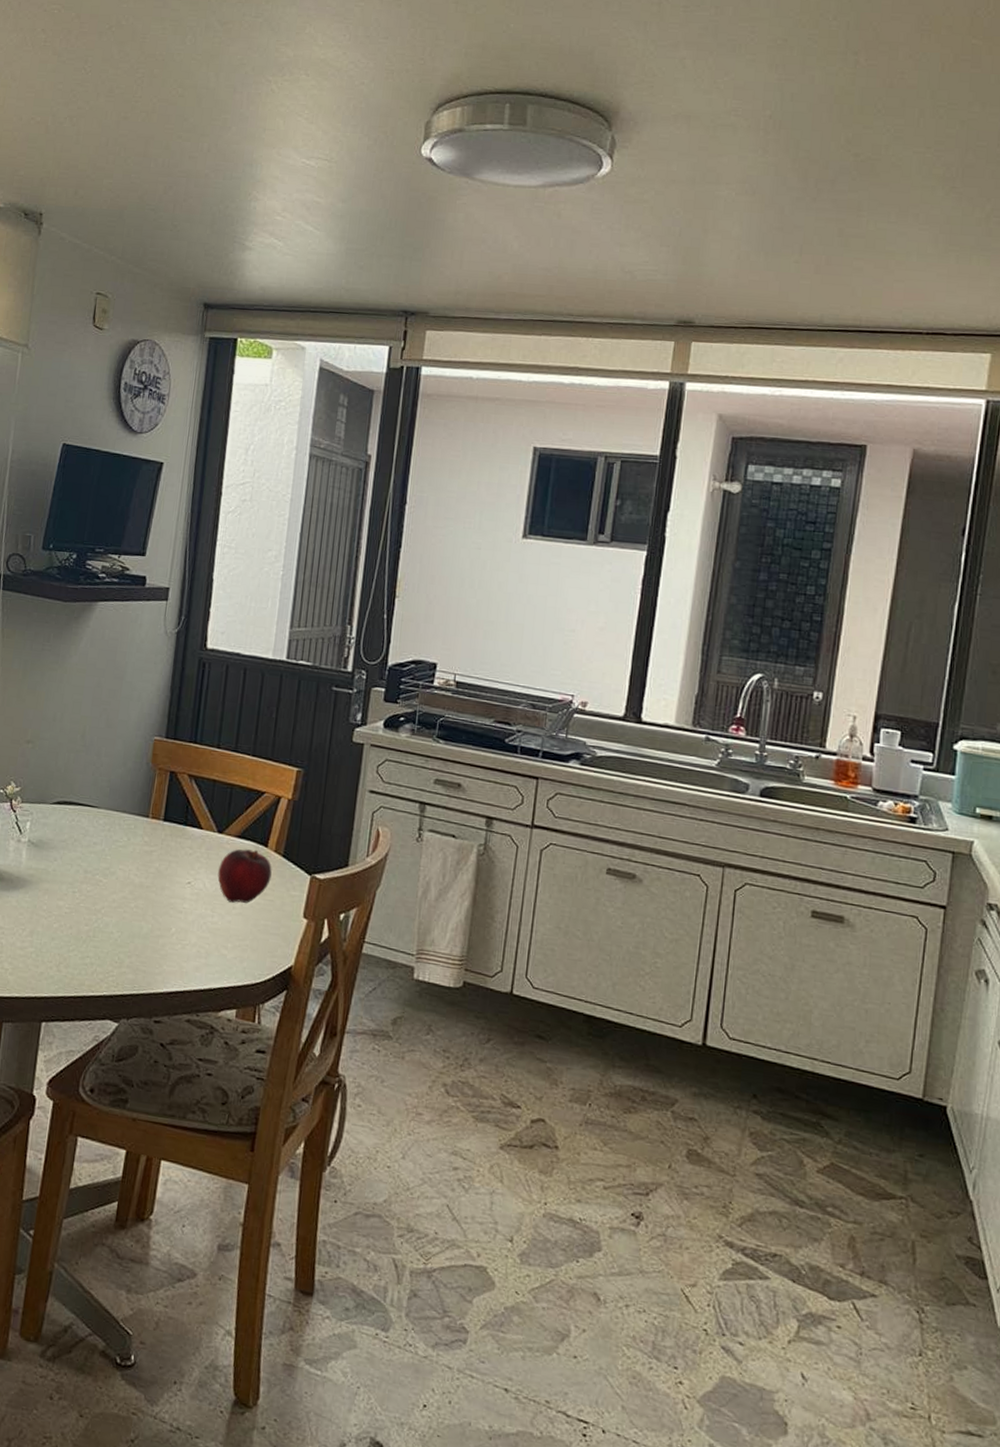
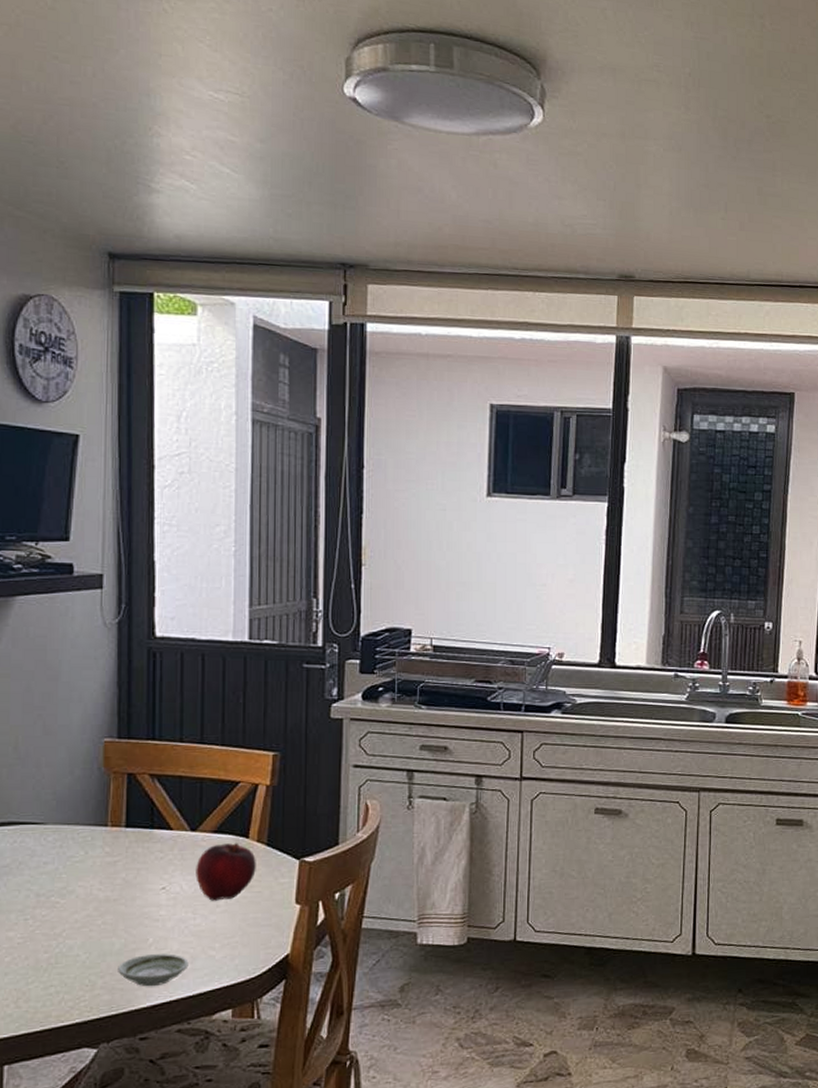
saucer: none [143,942,203,974] -> present [118,954,189,987]

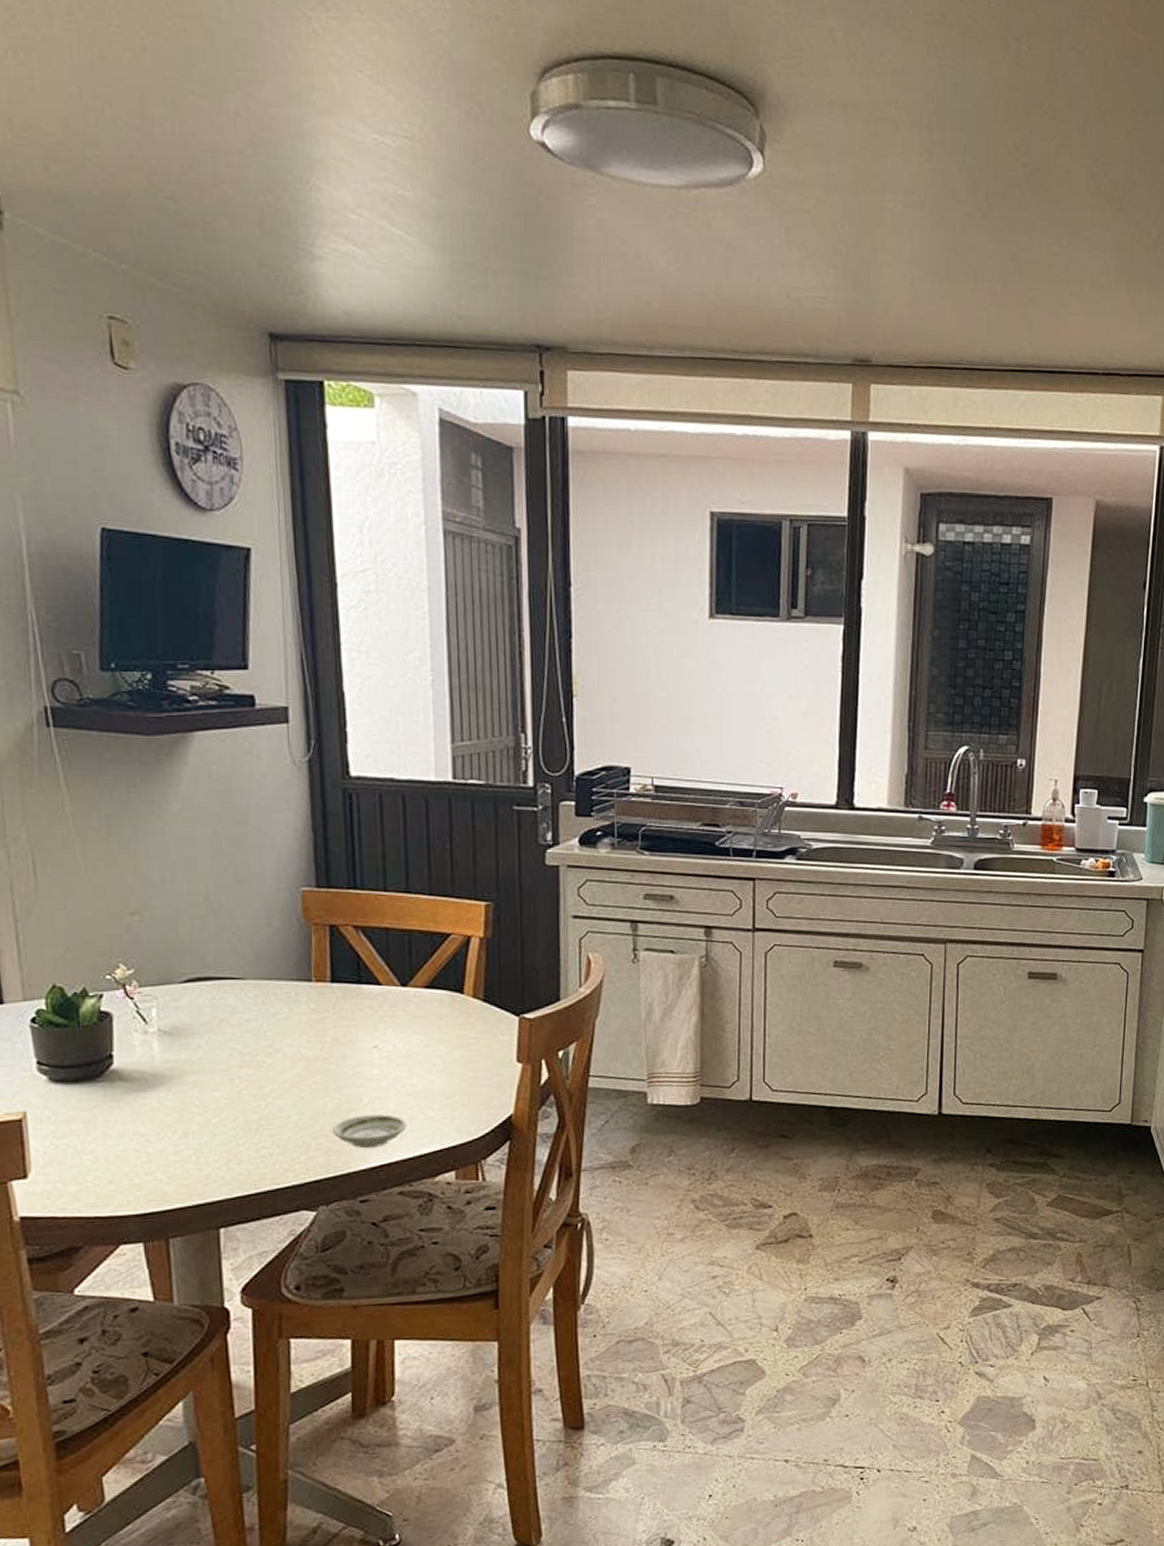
fruit: present [196,842,256,901] -> none [408,998,473,1060]

